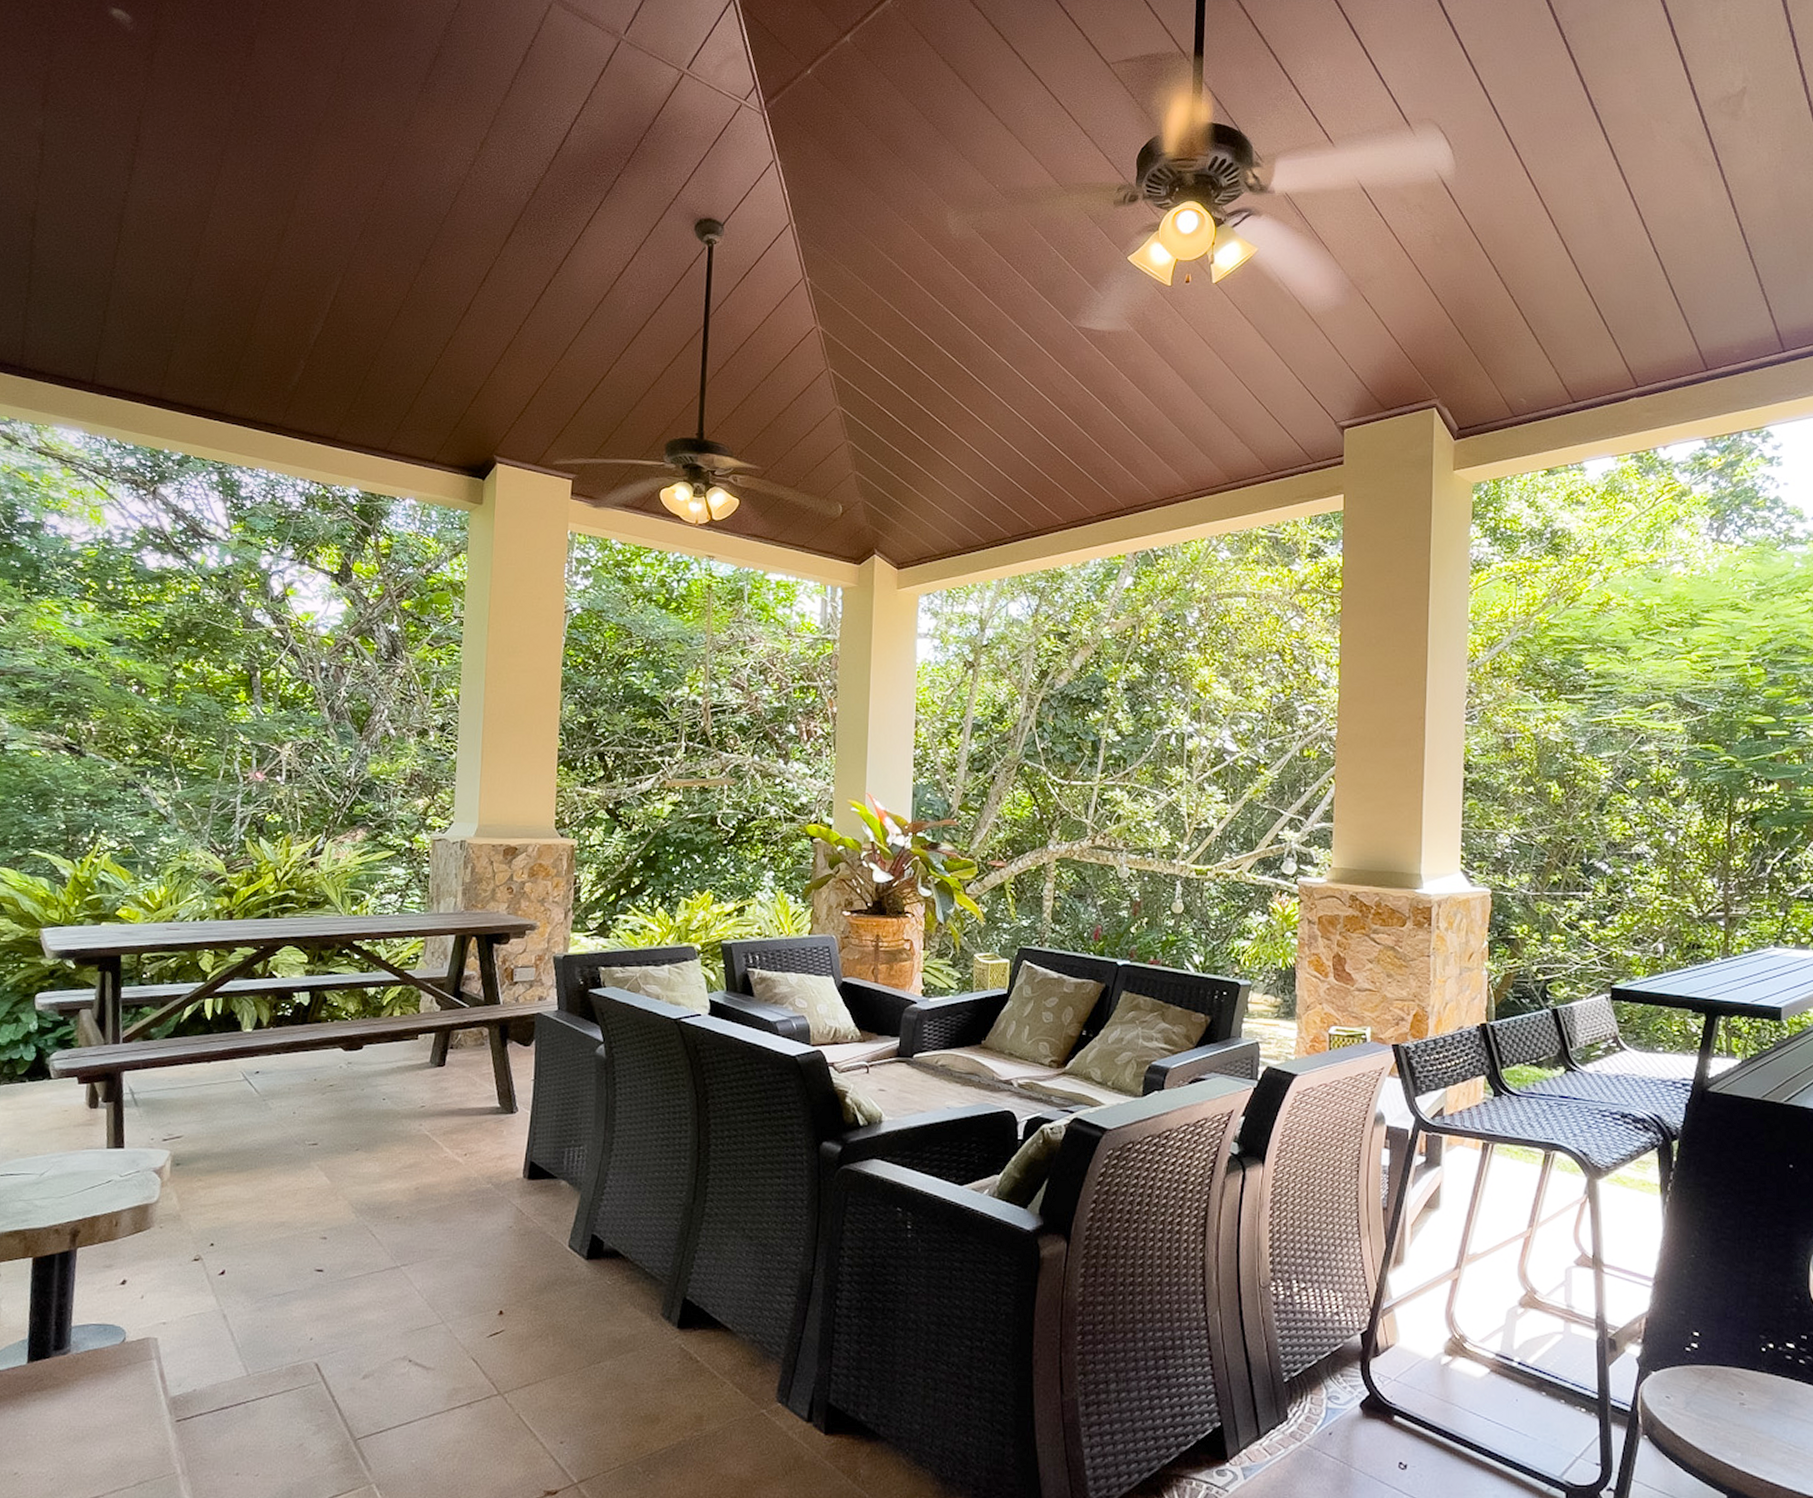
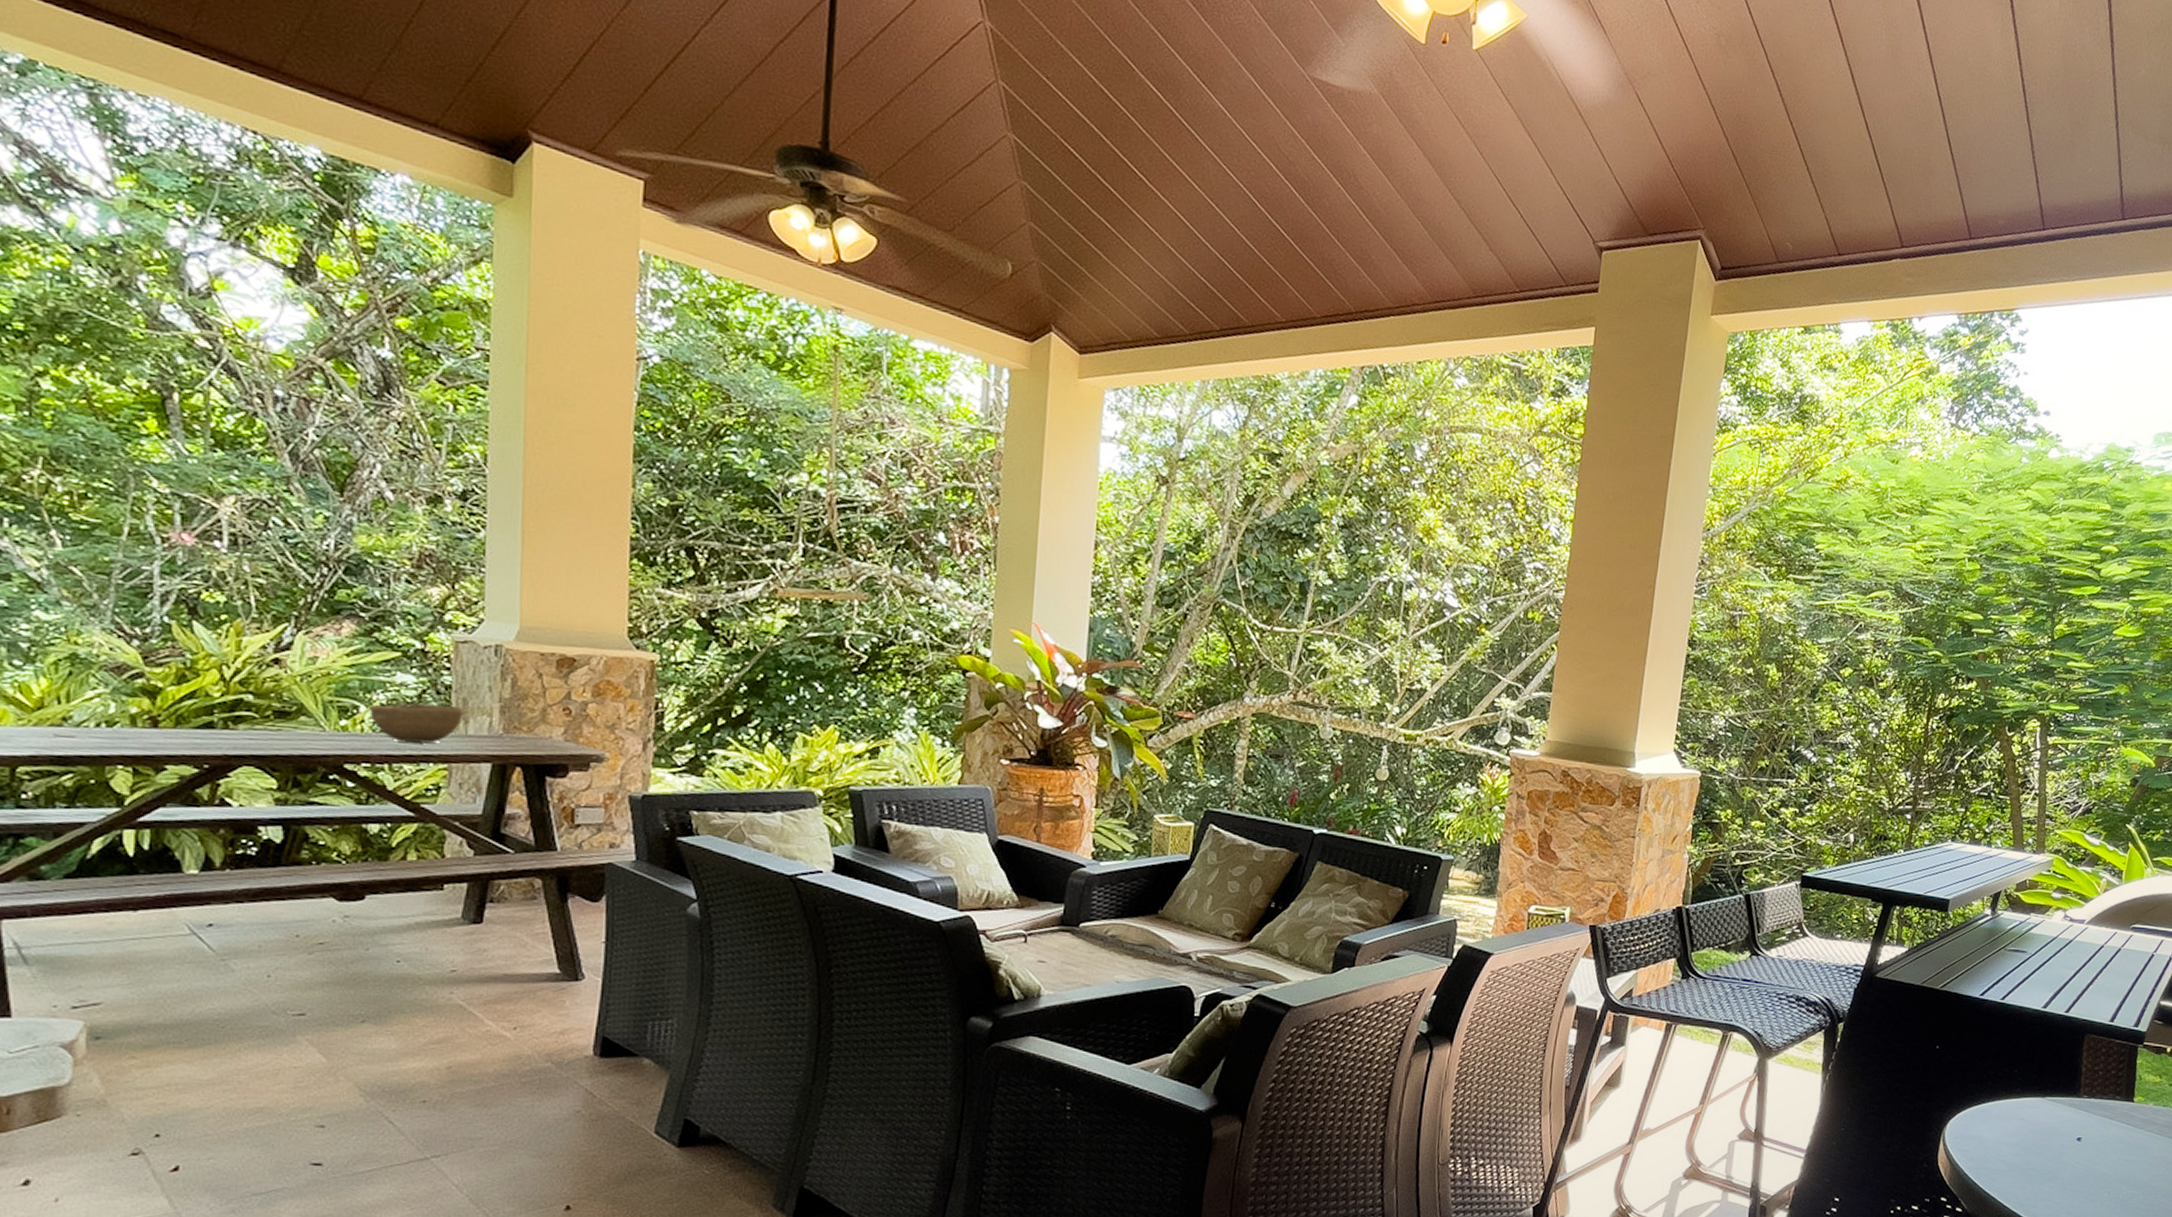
bowl: none [371,889,437,922] -> present [368,702,463,744]

